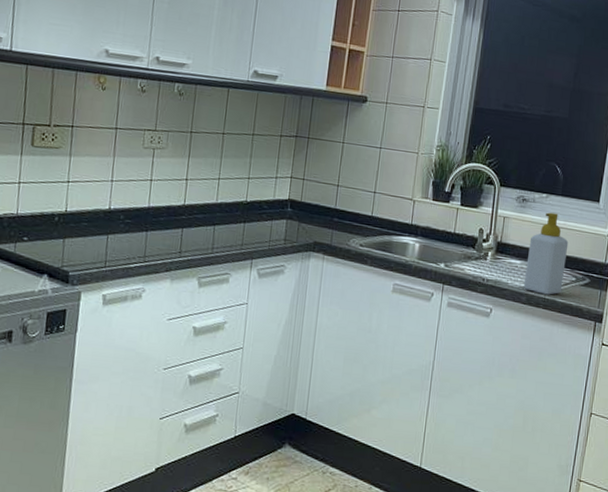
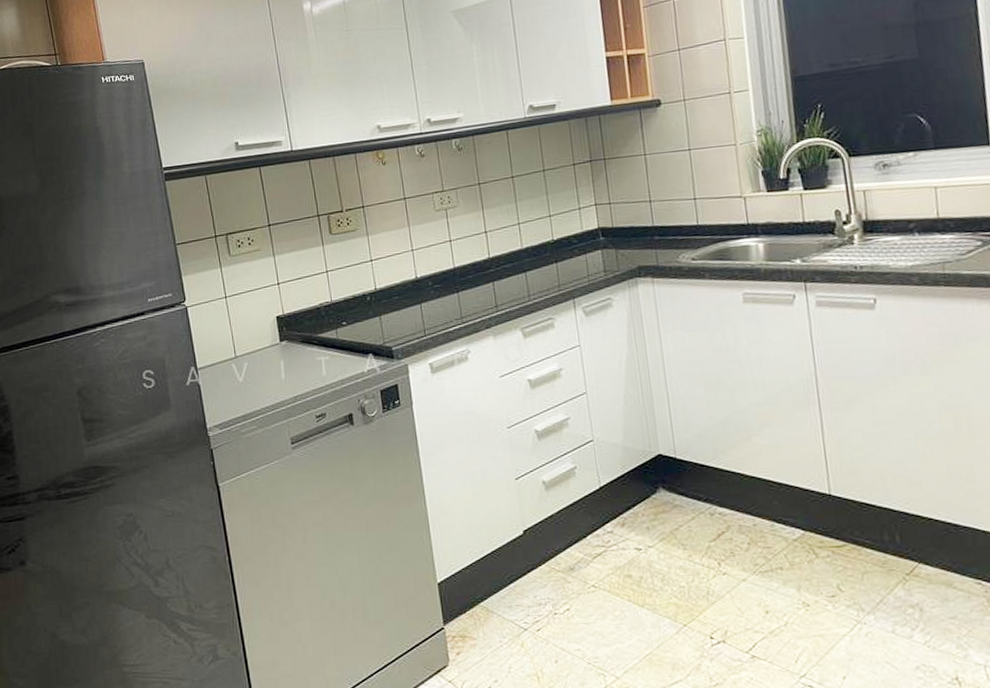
soap bottle: present [523,212,569,295] -> none [905,171,965,270]

